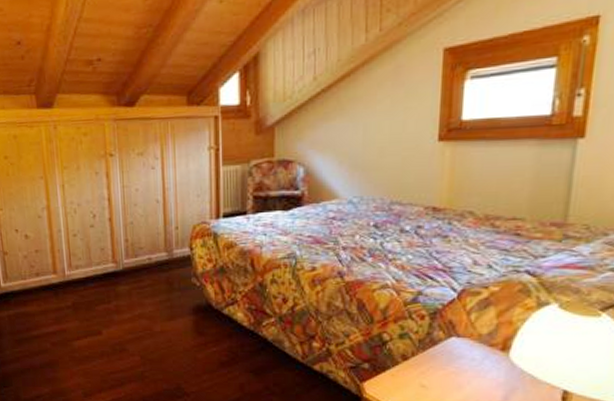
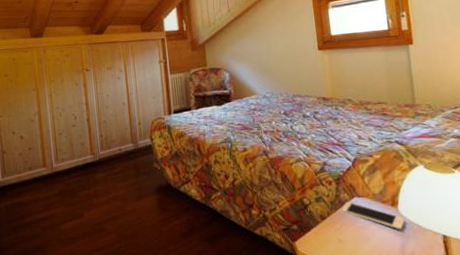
cell phone: none [431,342,516,380] -> present [341,202,405,230]

